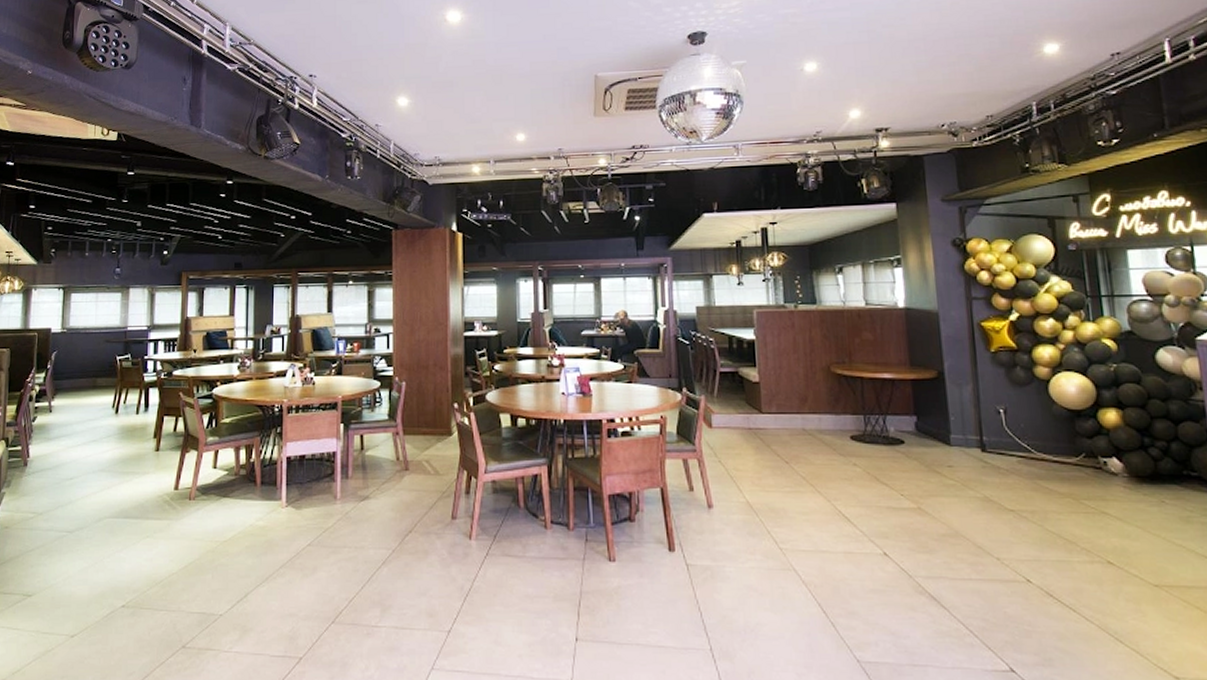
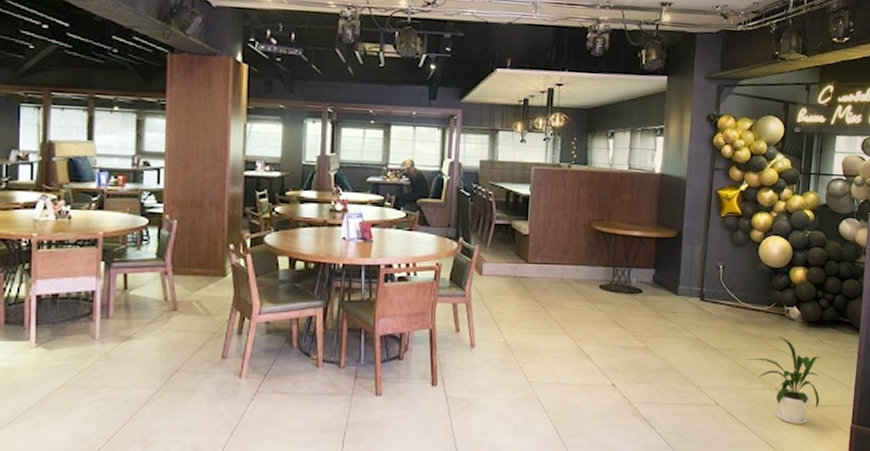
house plant: none [1060,496,1179,612] -> present [747,337,823,425]

